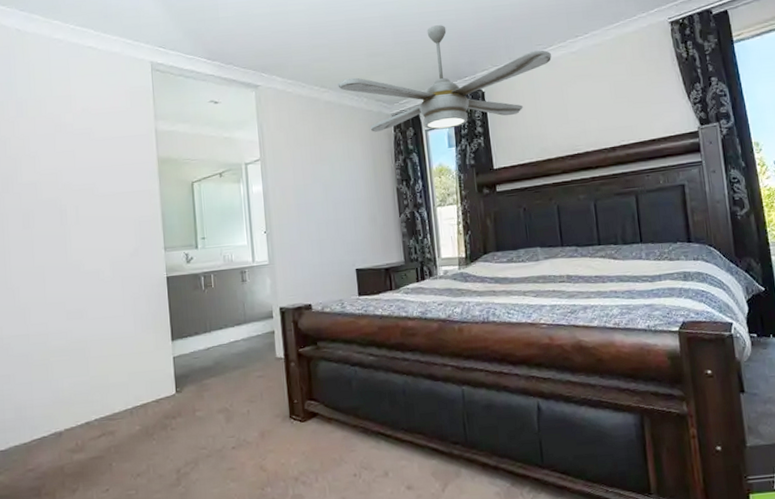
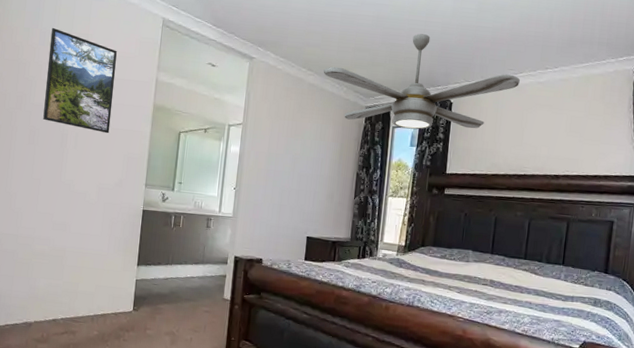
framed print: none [28,96,113,200] -> present [43,28,117,134]

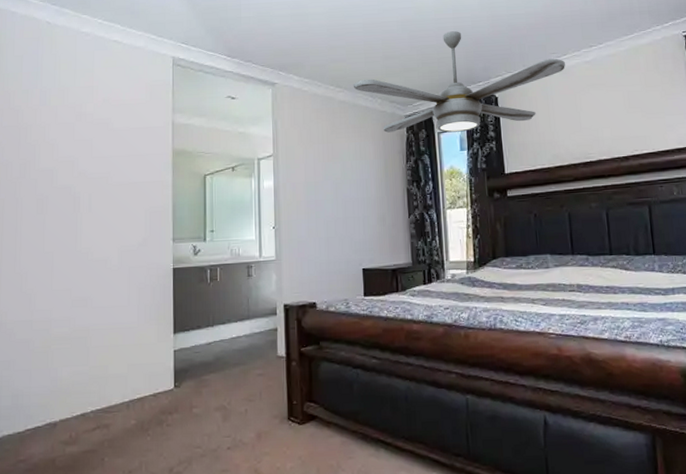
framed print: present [43,28,117,134] -> none [51,85,127,190]

